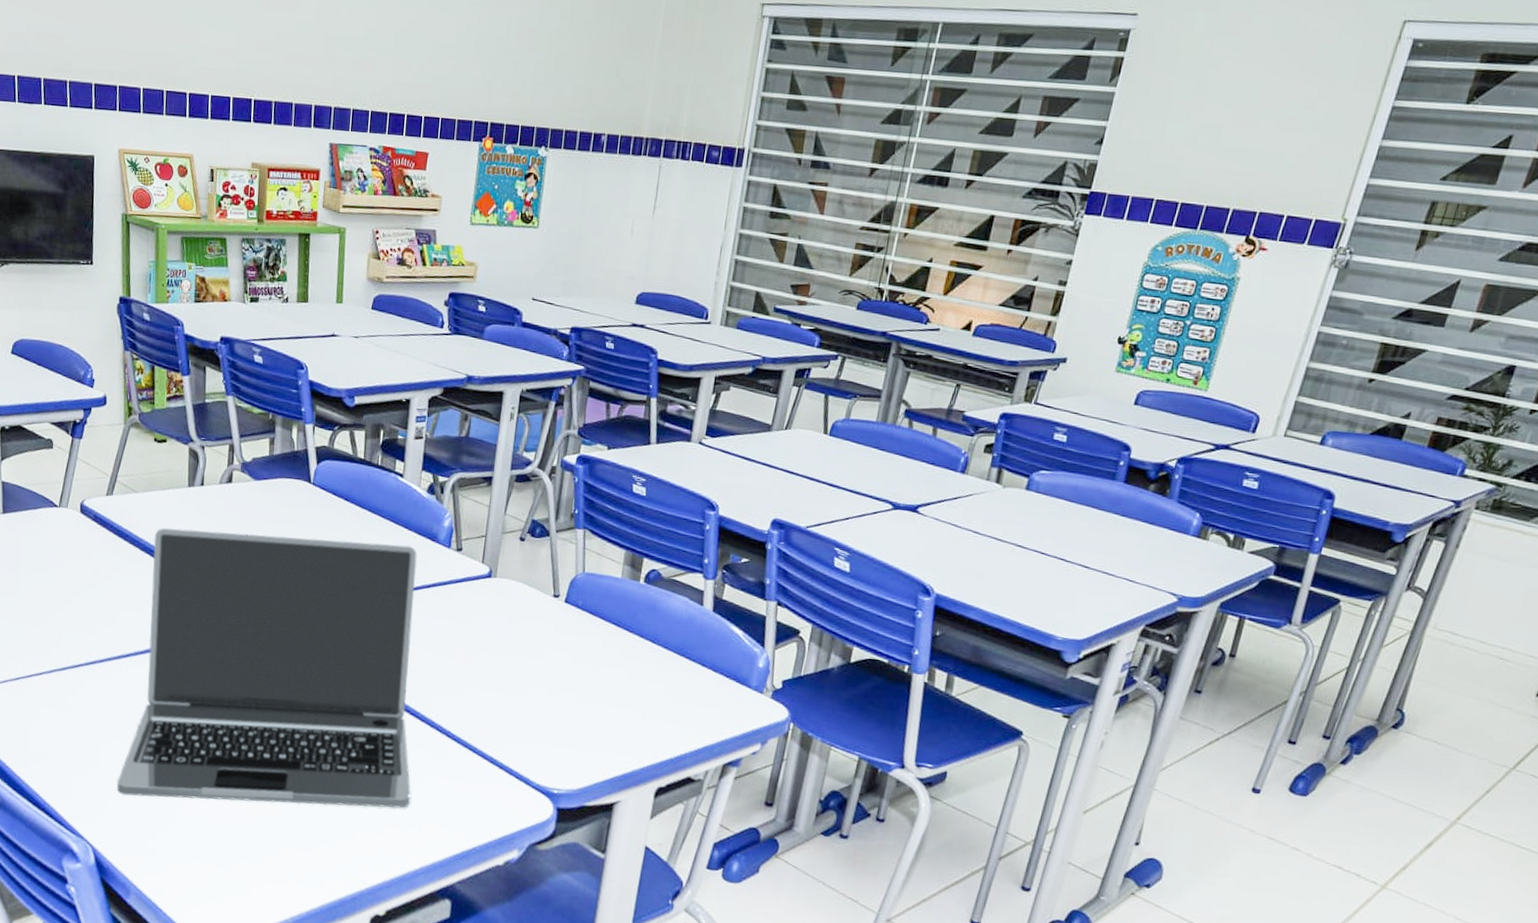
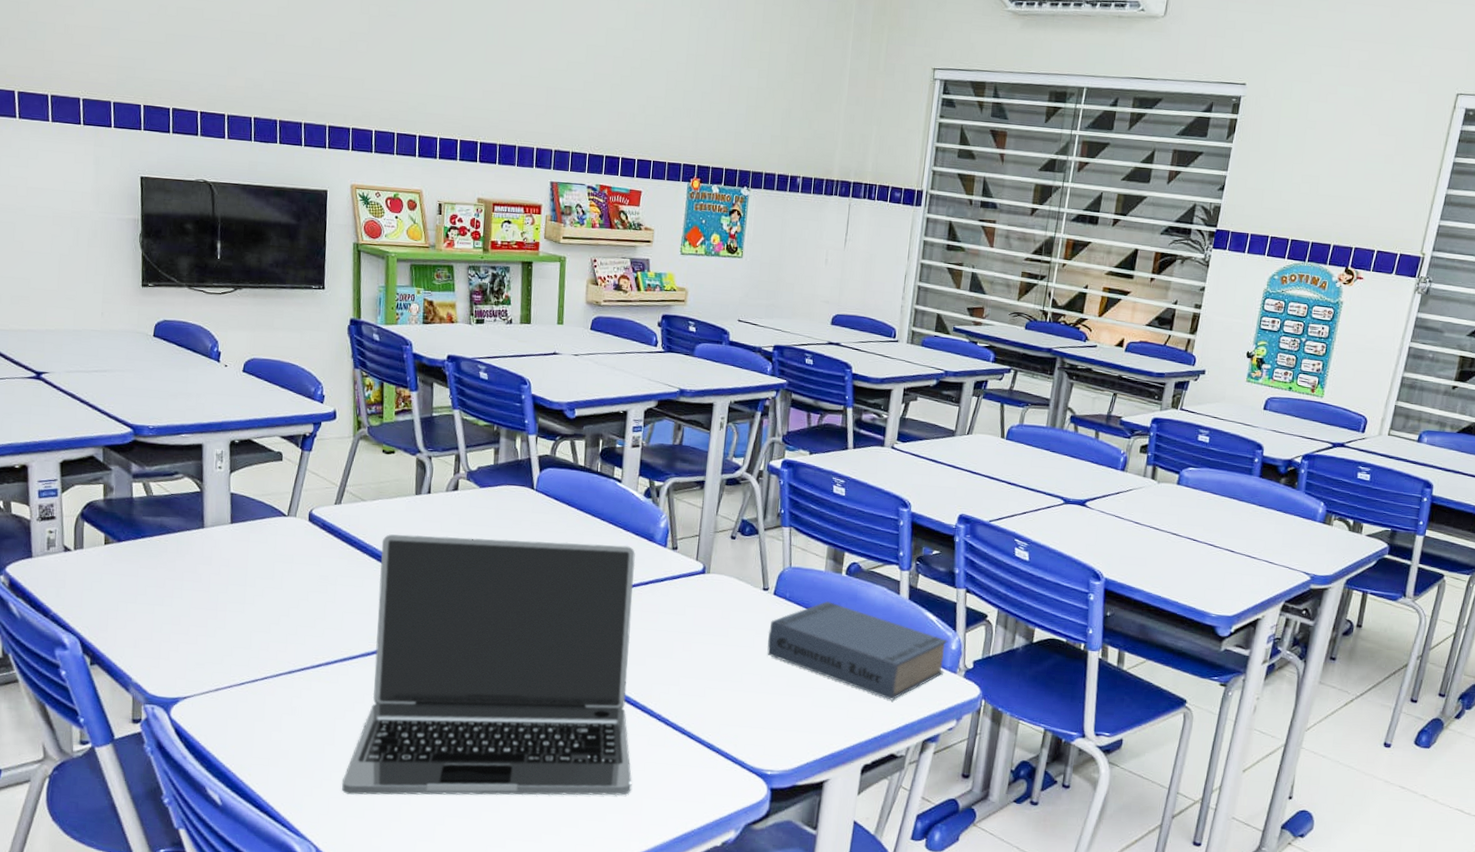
book: none [556,610,755,720] -> present [766,600,948,700]

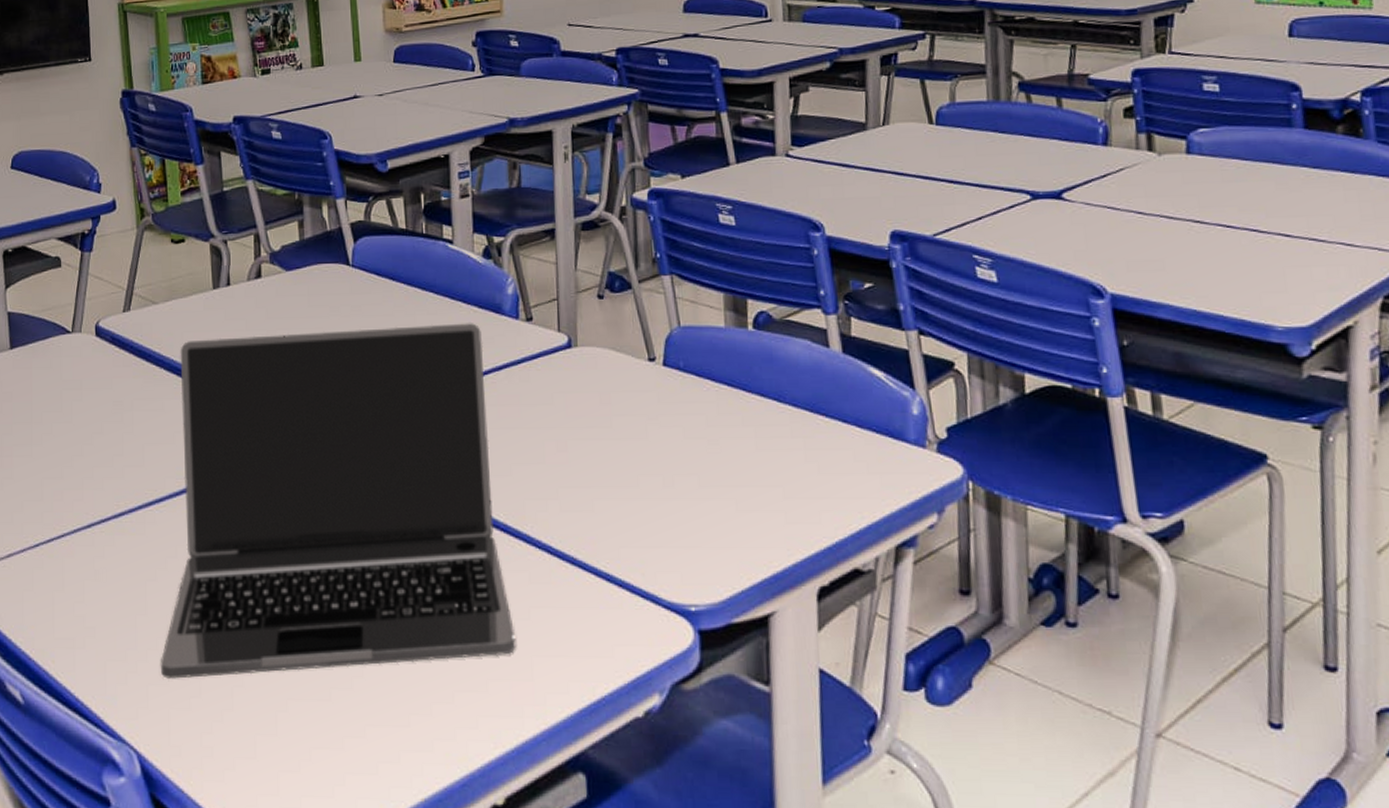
book: present [766,600,948,700] -> none [663,365,908,493]

